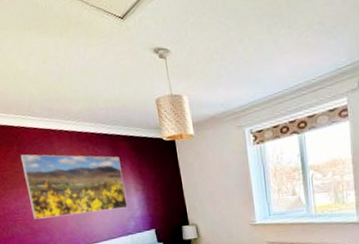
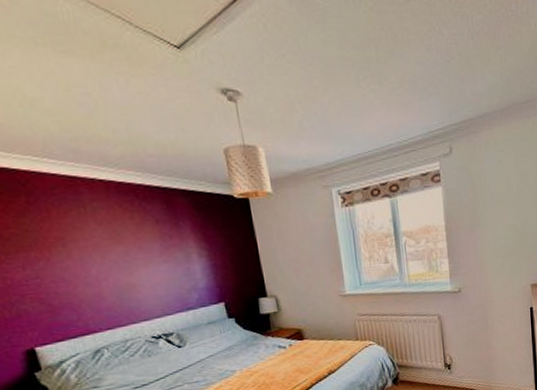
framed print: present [20,154,128,219] -> none [30,207,189,293]

